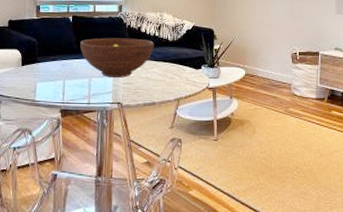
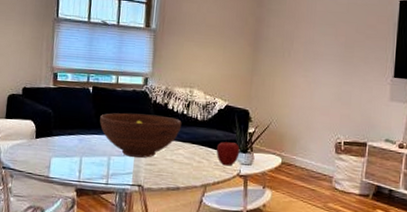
apple: none [186,59,208,81] -> present [216,142,240,166]

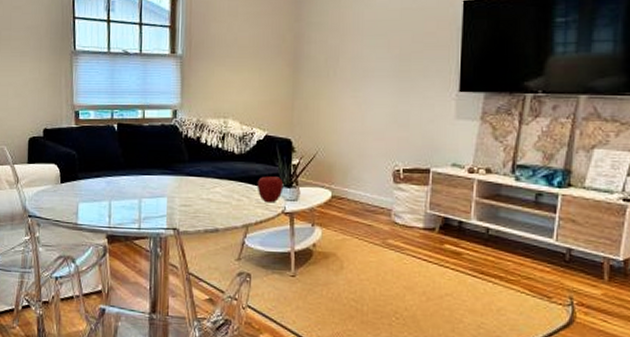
fruit bowl: present [100,113,182,158] -> none [127,150,217,198]

